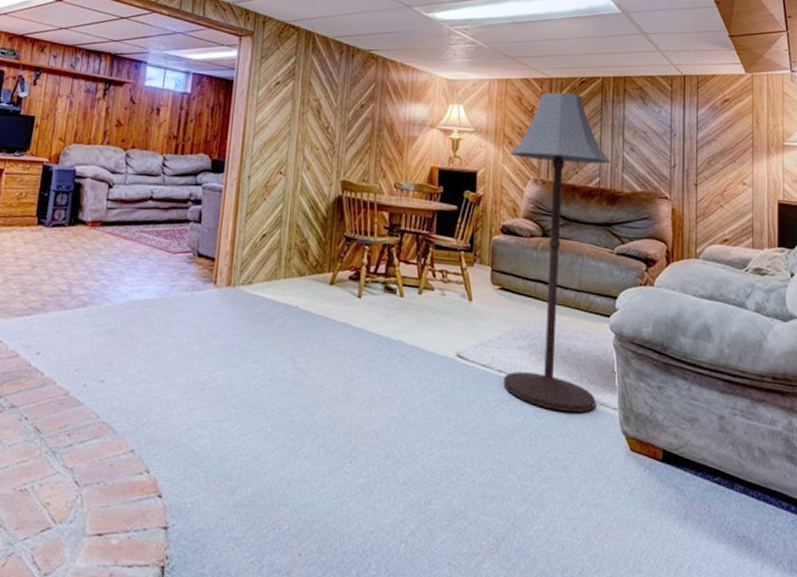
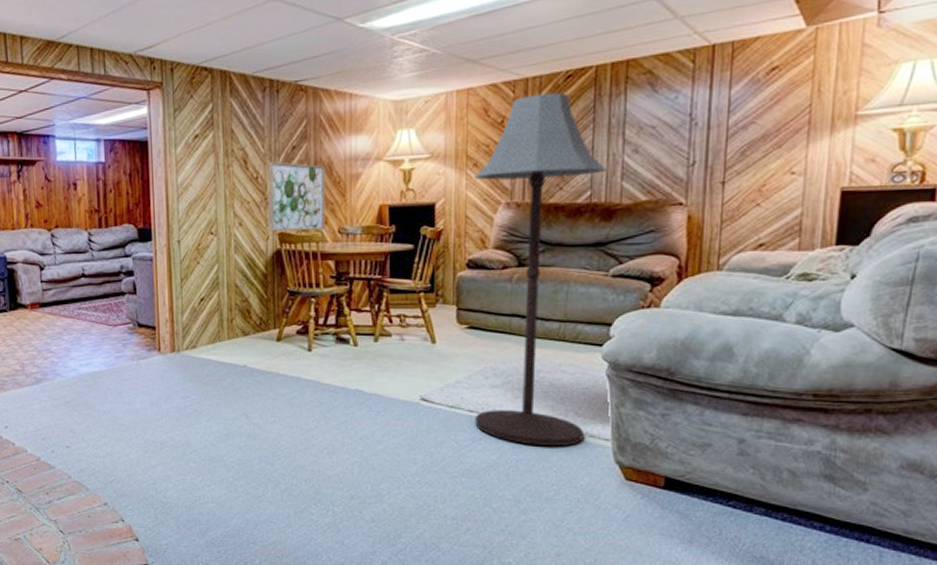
wall art: none [332,115,388,182] -> present [267,162,326,231]

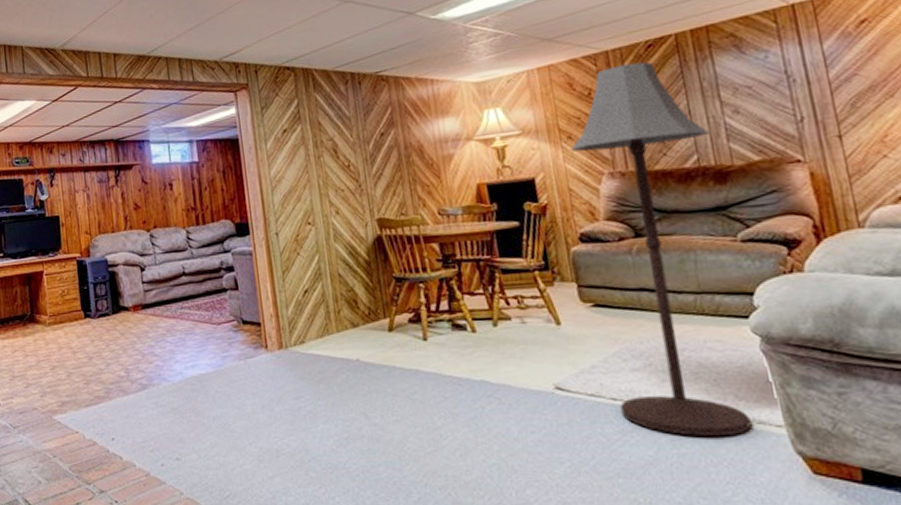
wall art: present [267,162,326,231] -> none [358,149,424,218]

